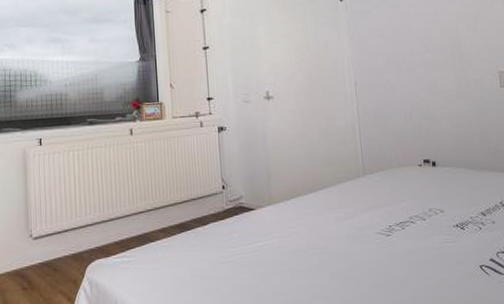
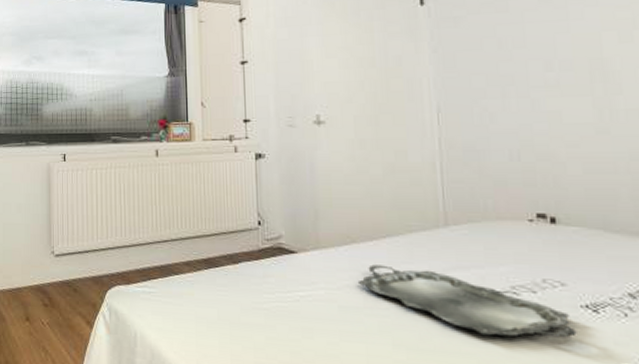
serving tray: none [302,212,452,258] -> present [357,264,577,337]

